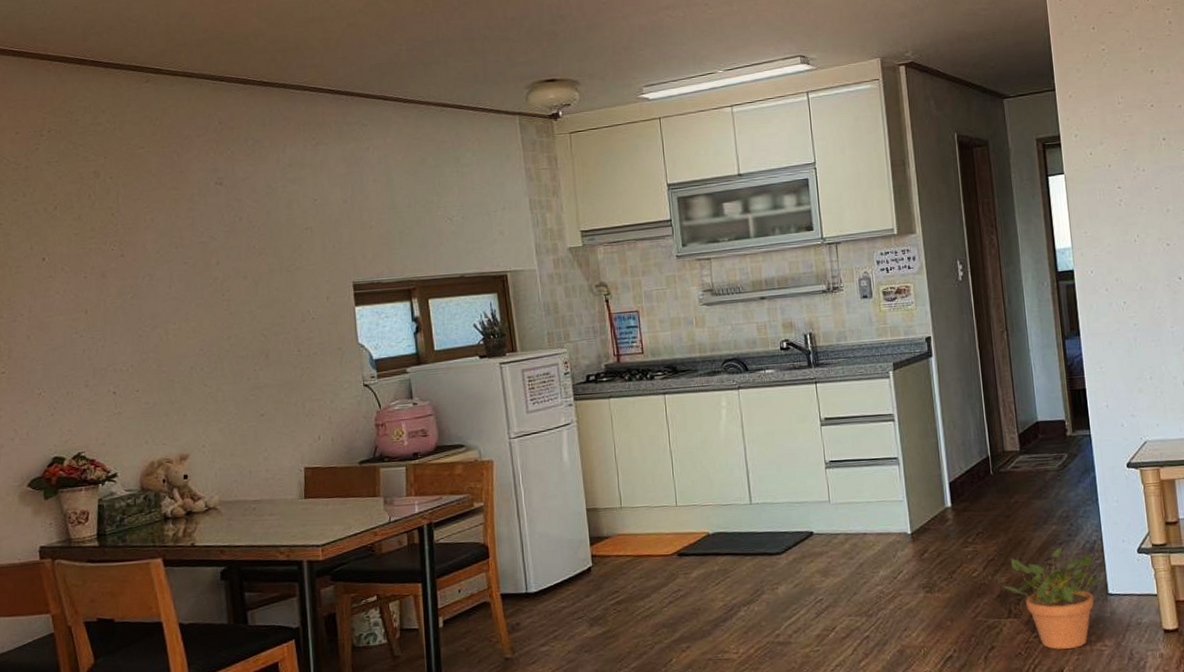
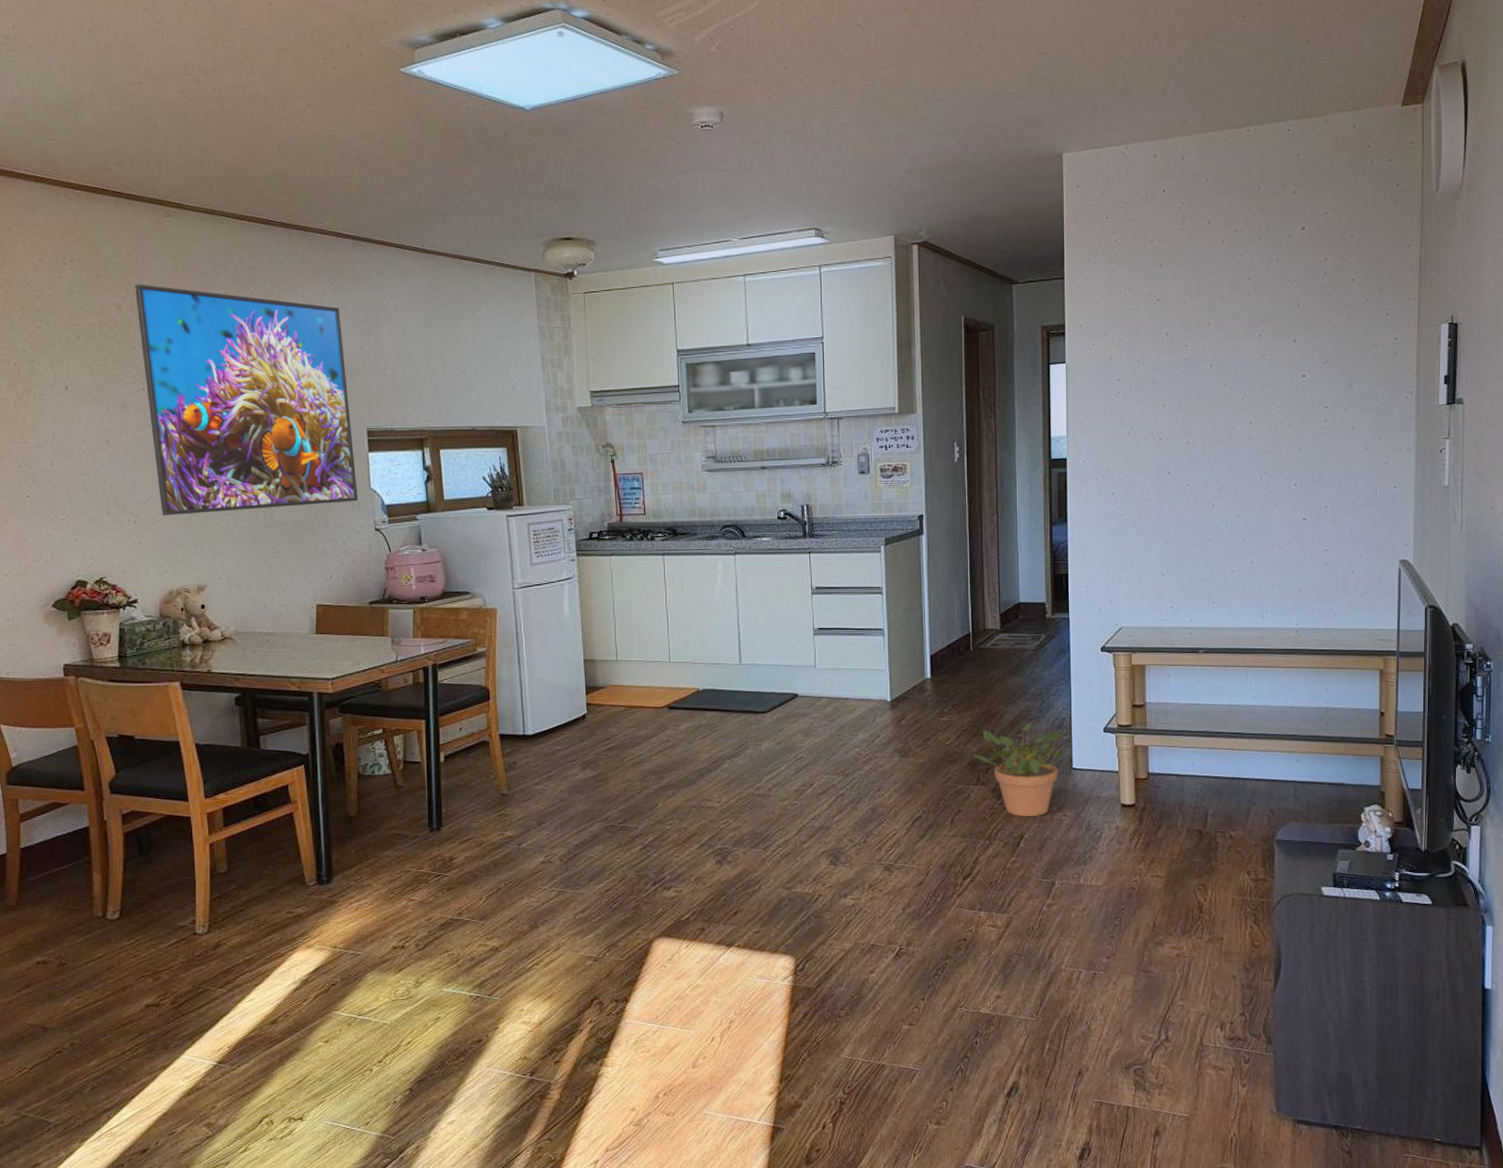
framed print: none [113,150,346,385] -> present [135,284,359,516]

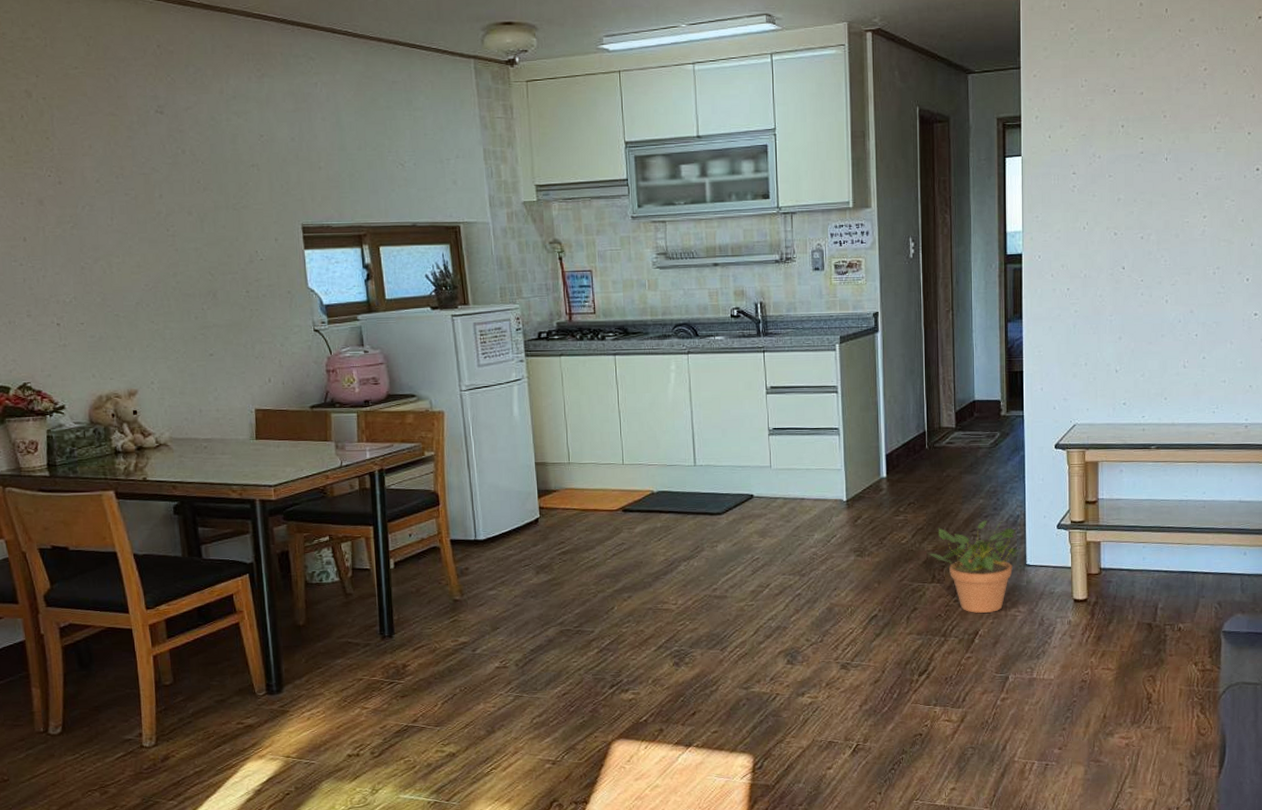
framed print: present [135,284,359,516] -> none [45,69,296,318]

